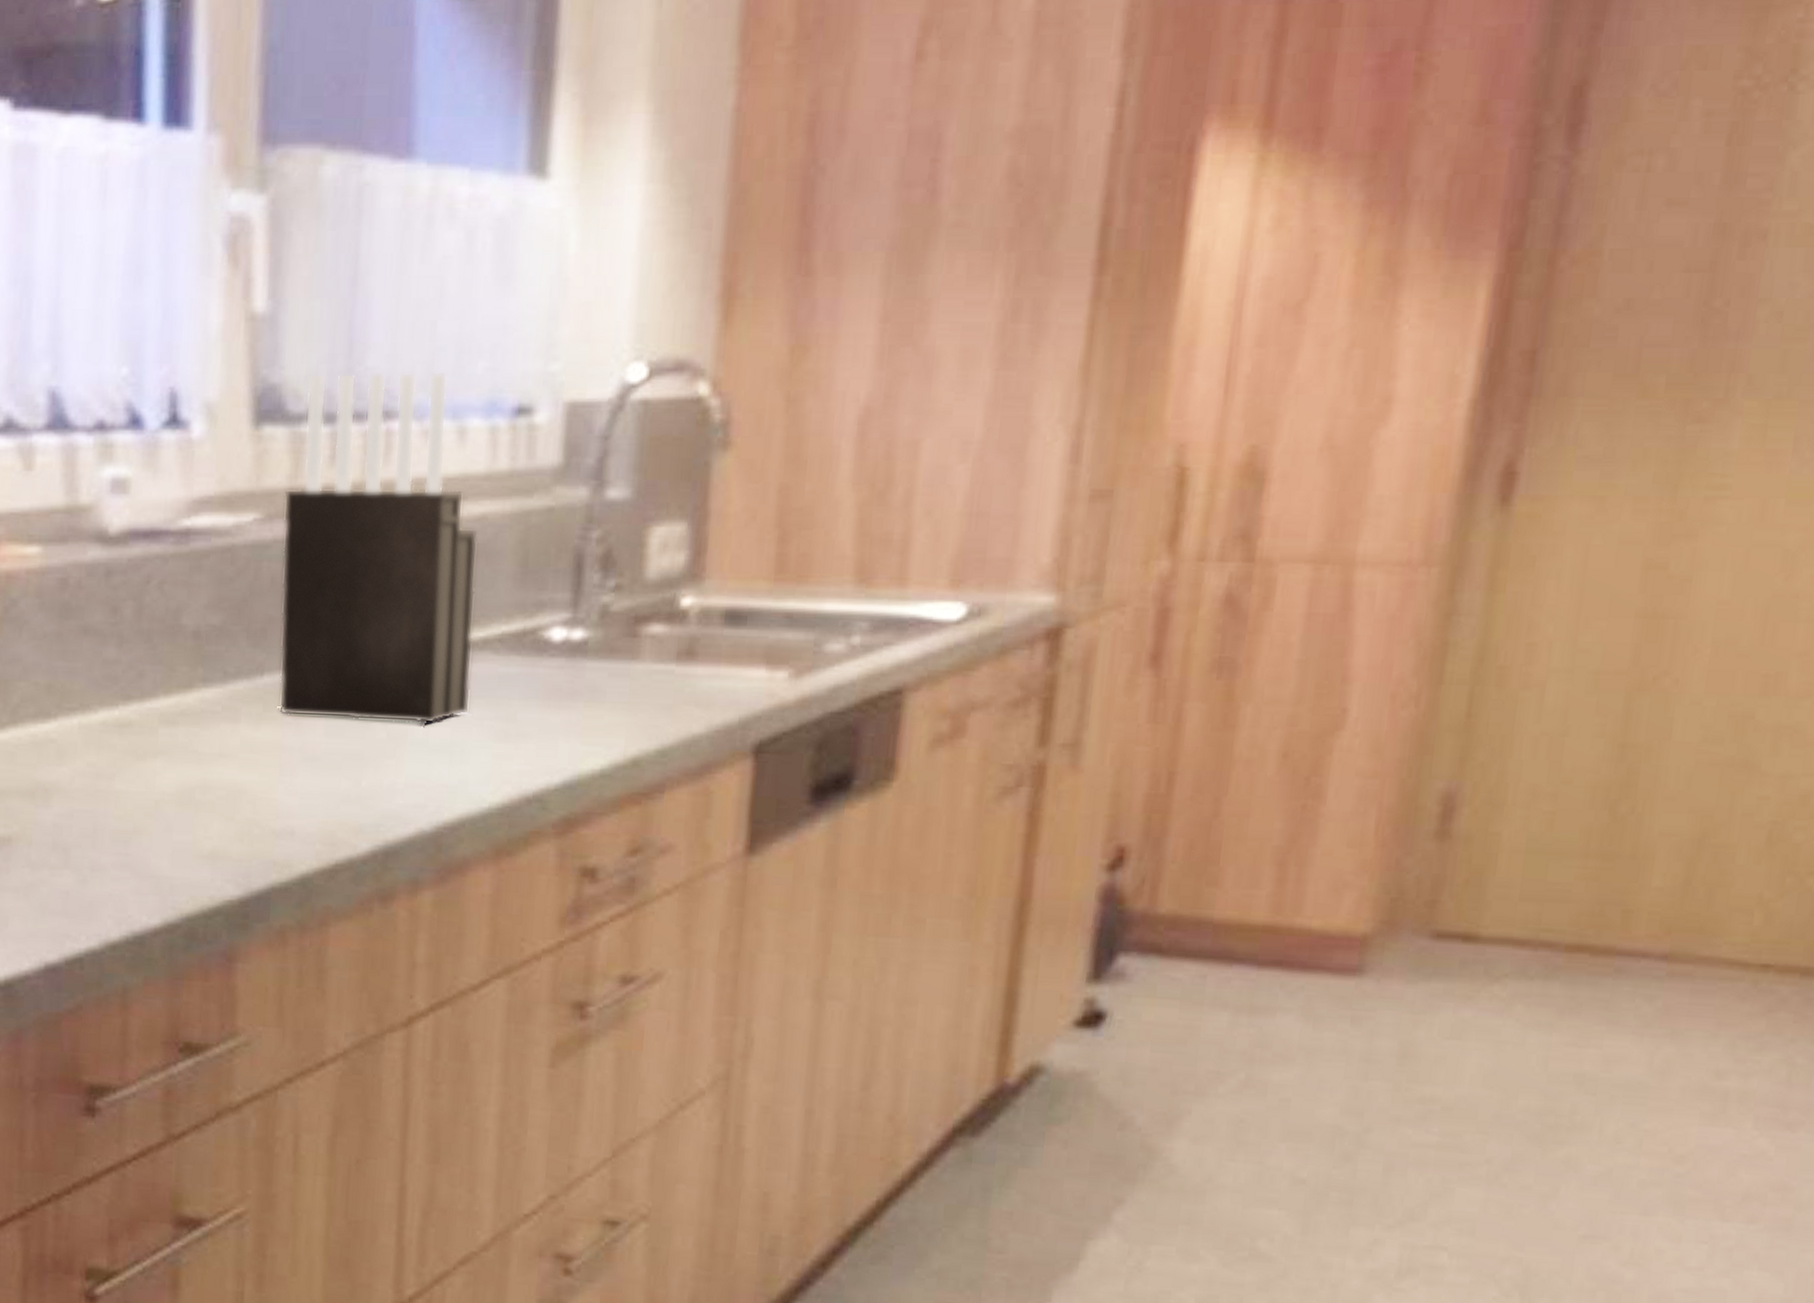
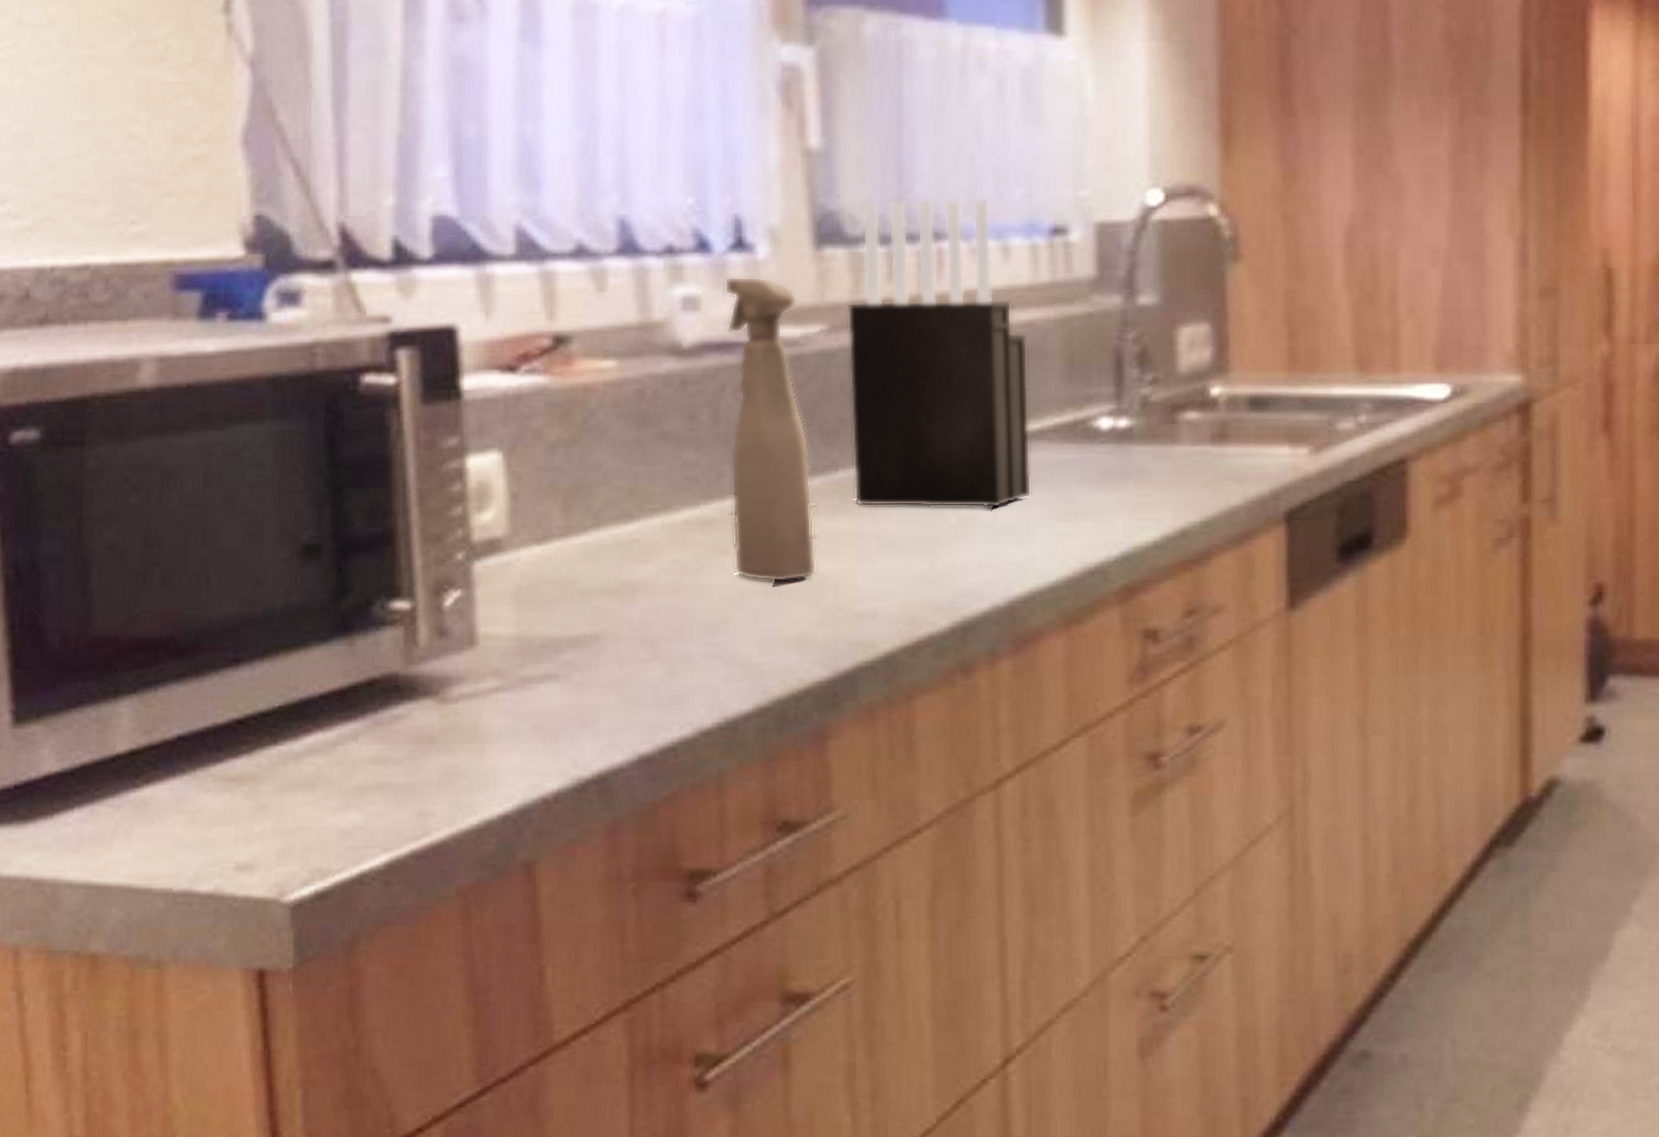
spray bottle: none [150,457,236,793] -> present [724,276,817,583]

